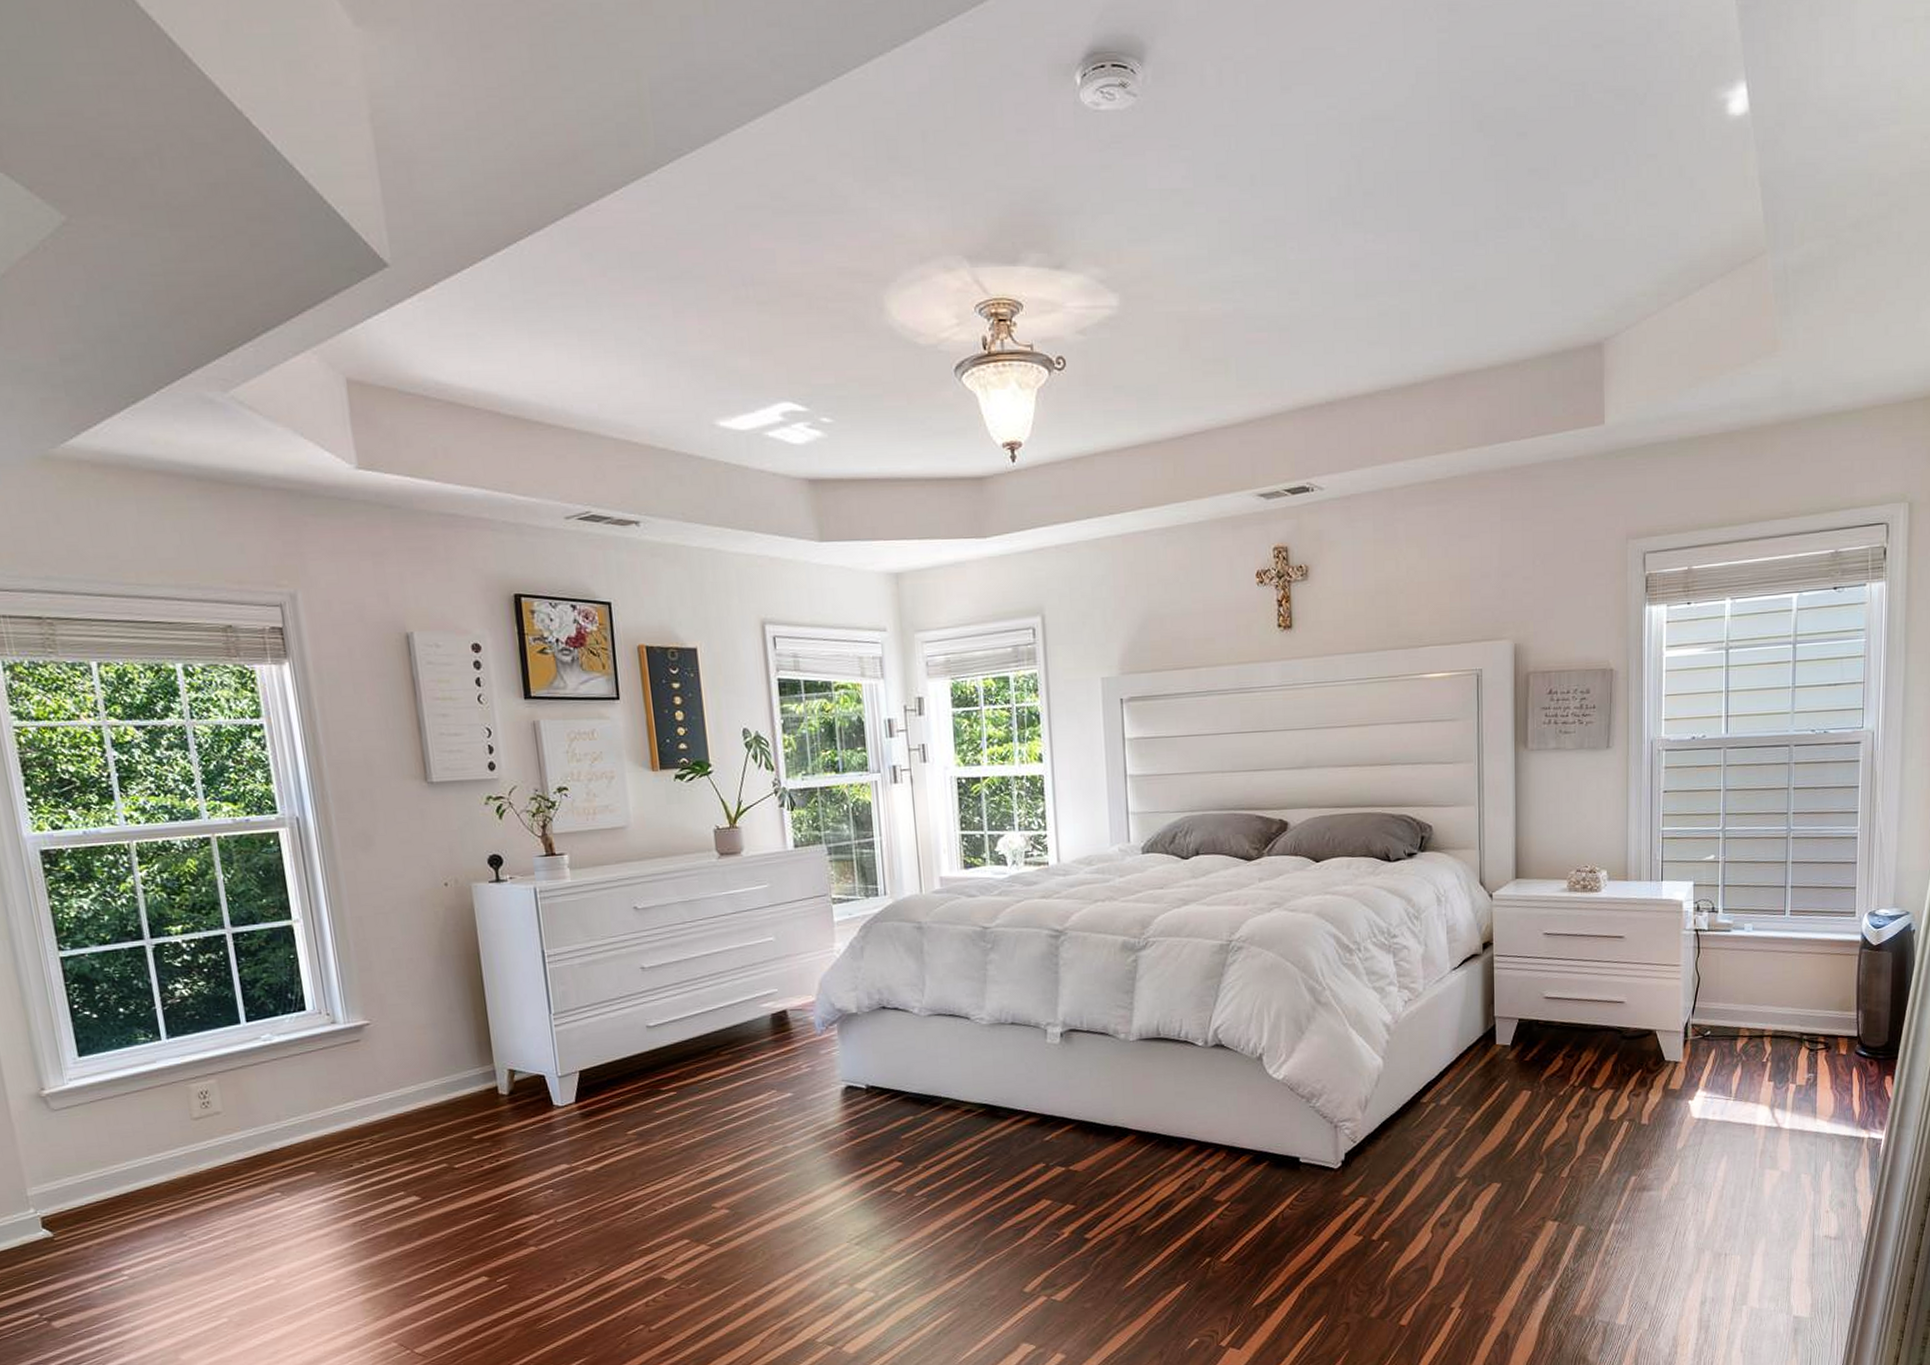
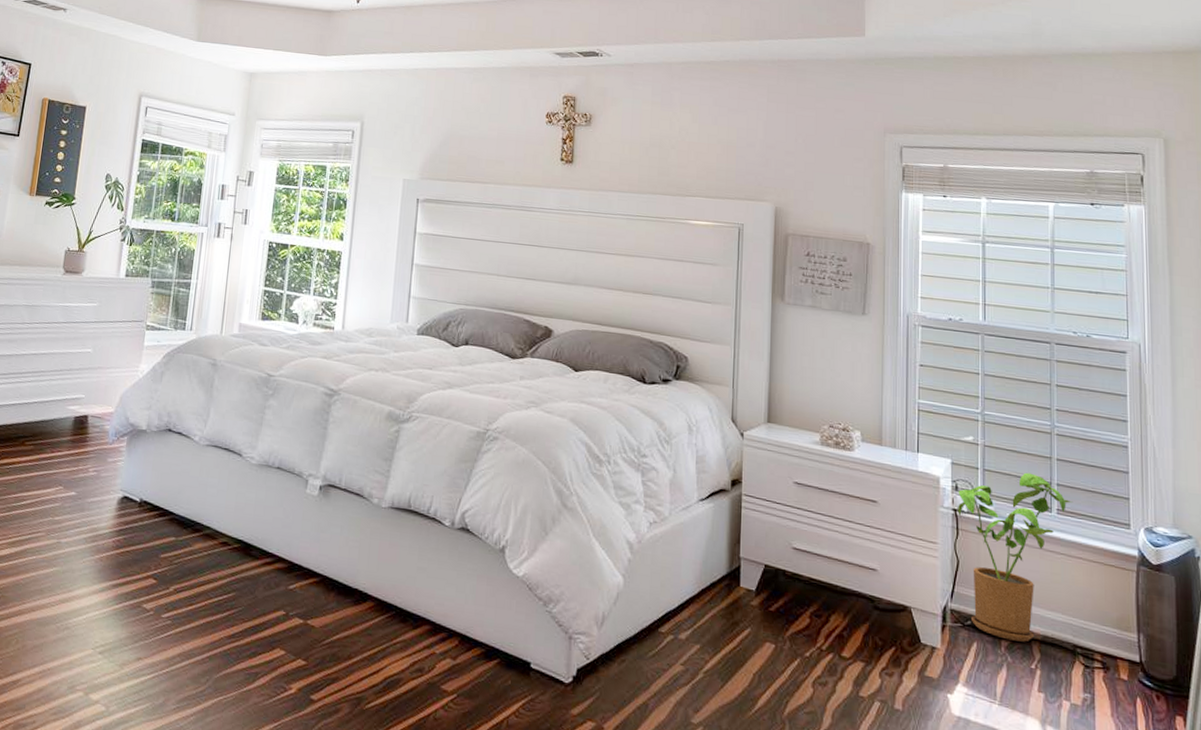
house plant: none [1699,880,1805,1041] -> present [958,472,1073,642]

